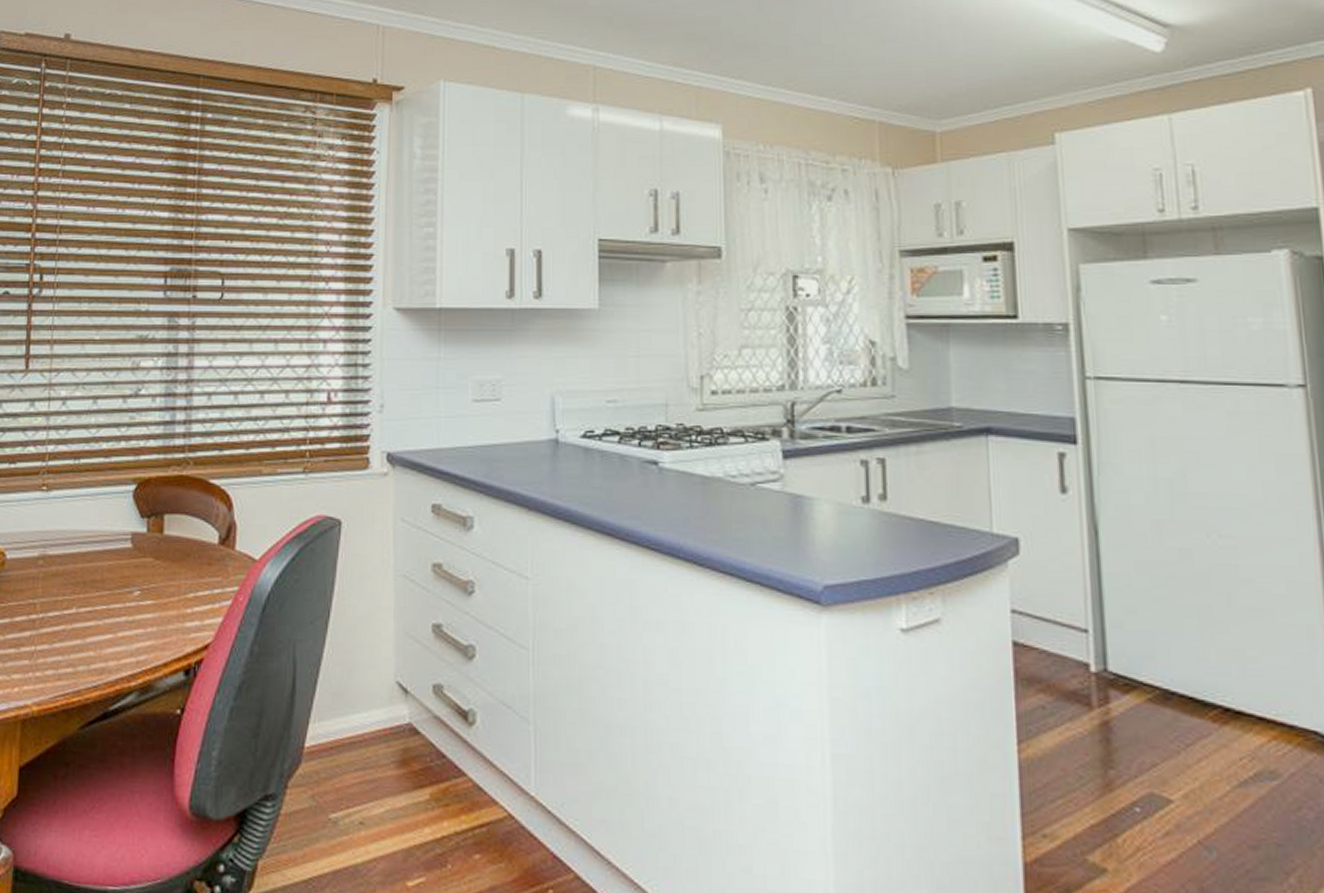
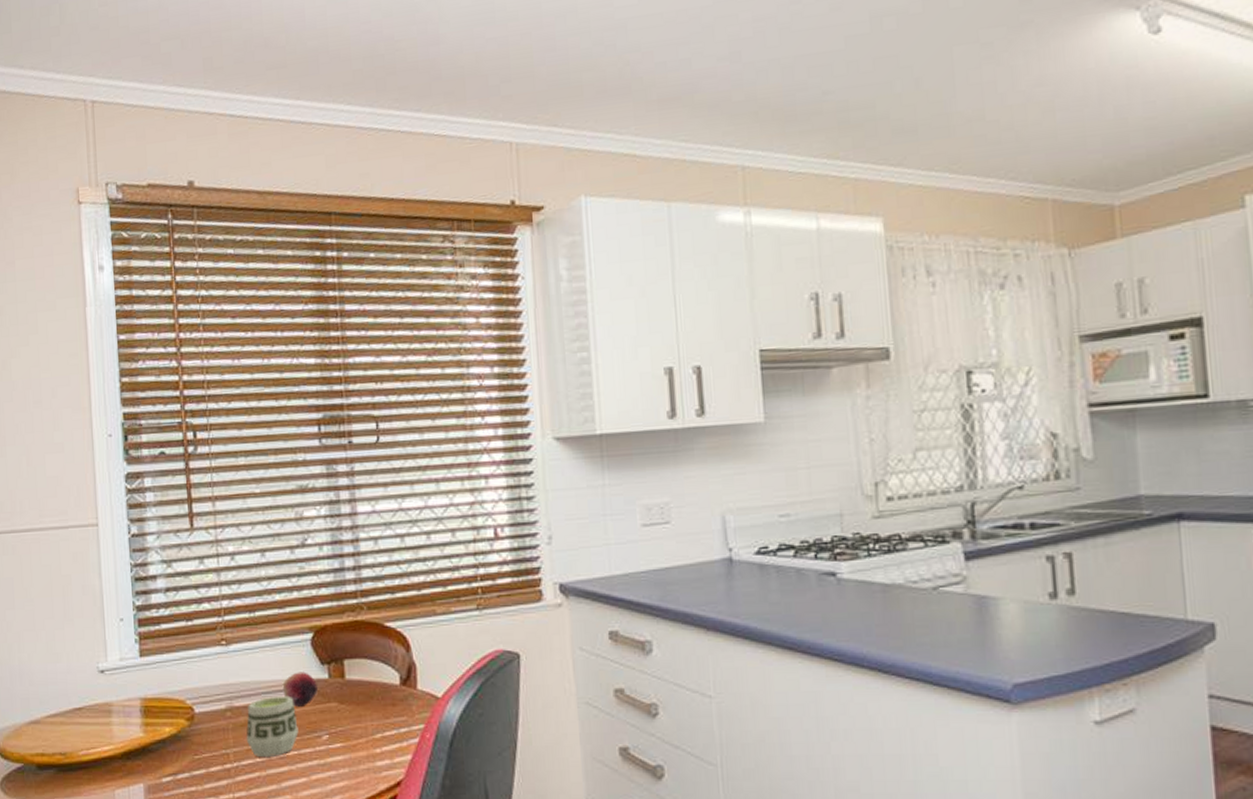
cup: none [55,546,110,610] -> present [246,695,299,757]
fruit: none [99,523,135,561] -> present [282,672,318,708]

